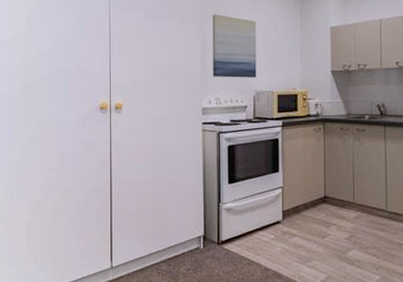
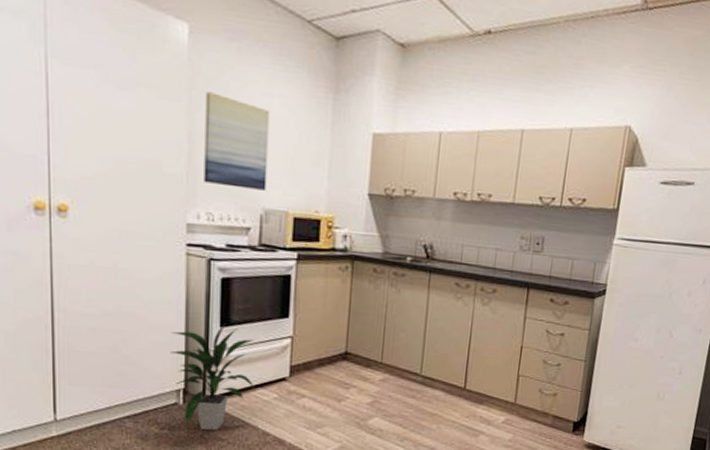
indoor plant: none [193,180,257,268] -> present [170,322,255,430]

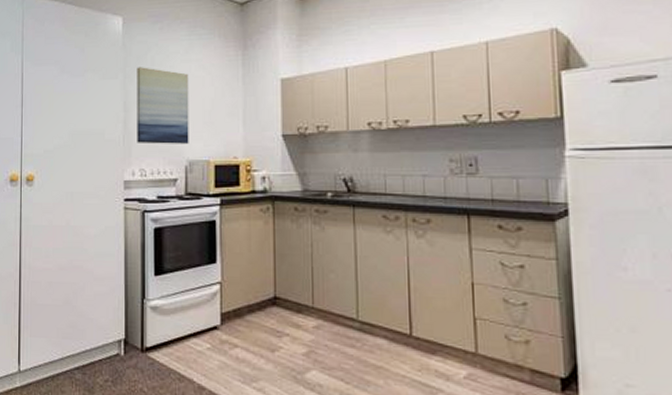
indoor plant: present [170,322,255,430] -> none [112,271,189,383]

